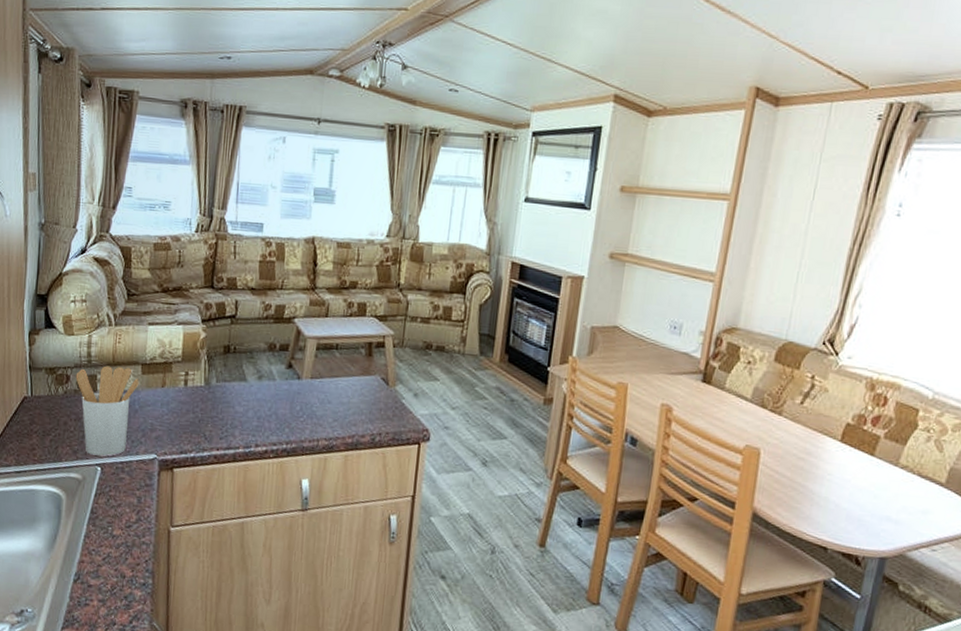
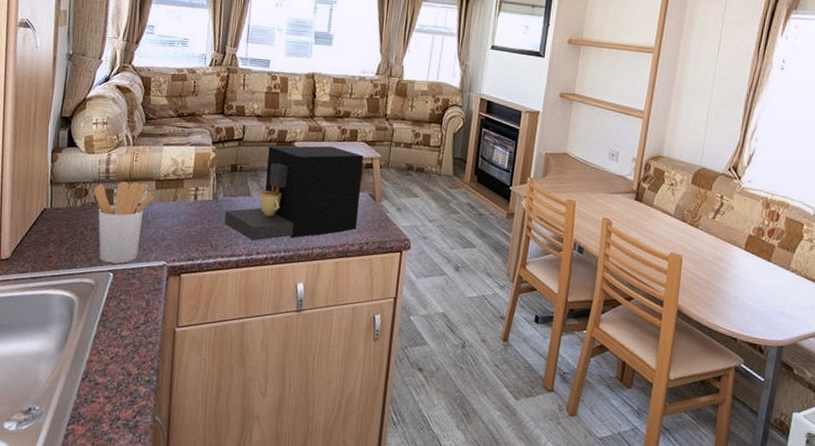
coffee maker: none [218,322,374,432] -> present [224,146,364,241]

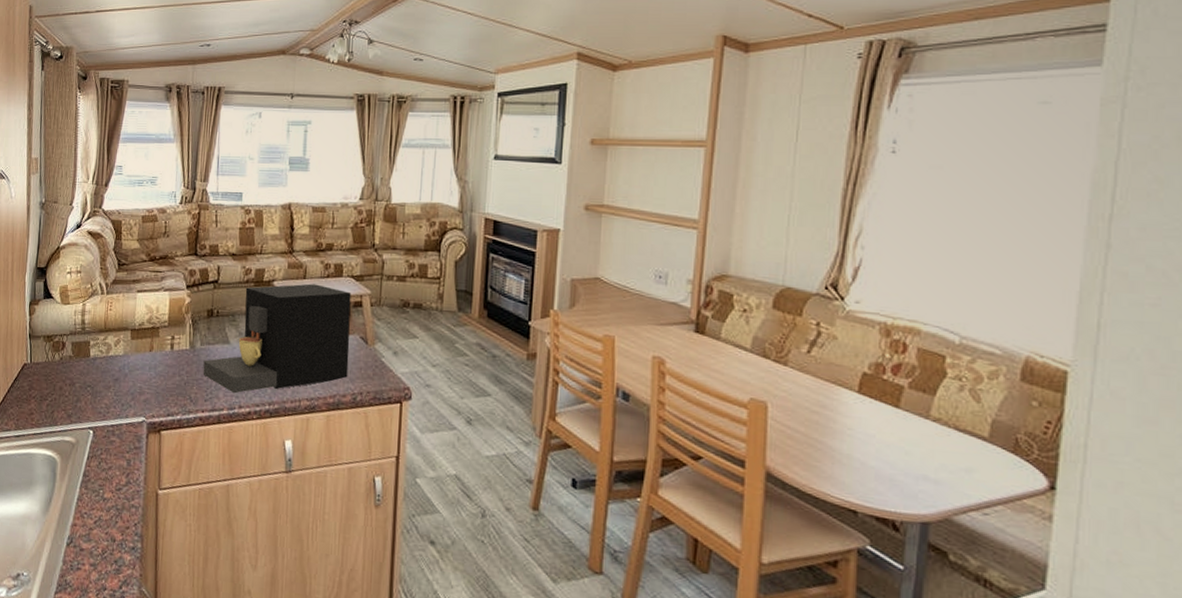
utensil holder: present [93,181,153,263] -> none [70,332,129,420]

